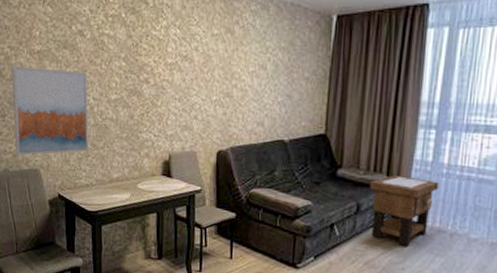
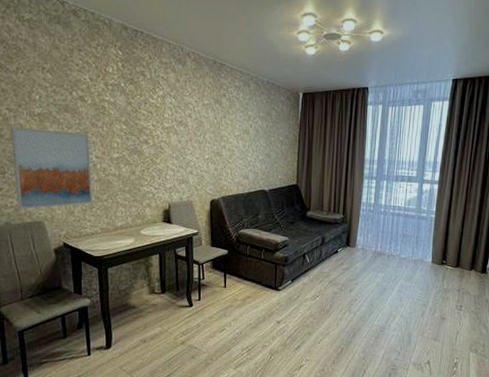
side table: present [369,175,439,246] -> none [330,214,379,267]

